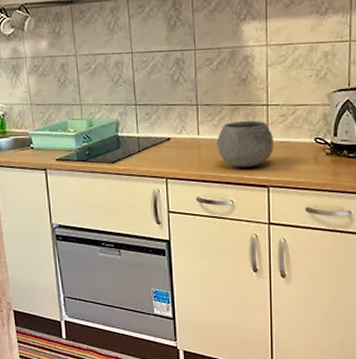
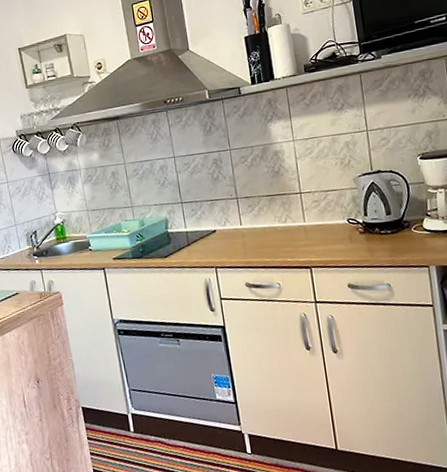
bowl: present [216,120,273,168] -> none [258,207,311,253]

